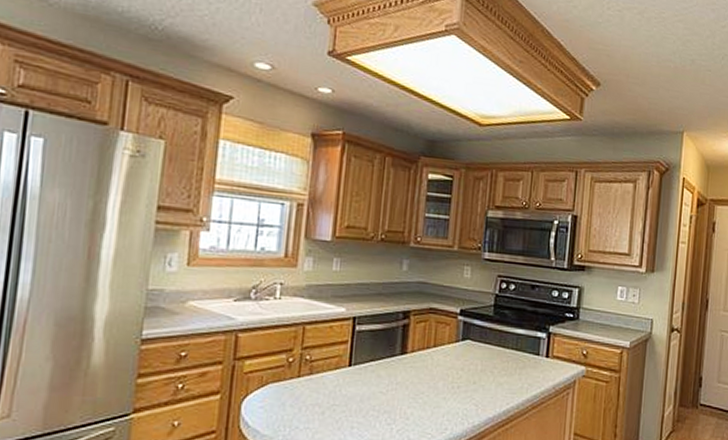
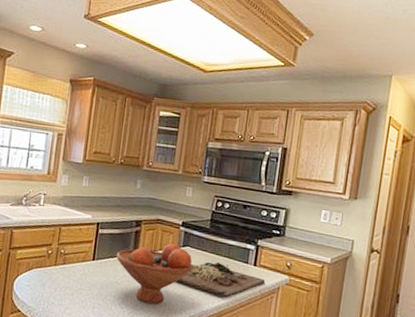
fruit bowl: none [379,337,476,415] -> present [116,243,194,304]
cutting board: none [455,355,560,399] -> present [175,261,266,298]

